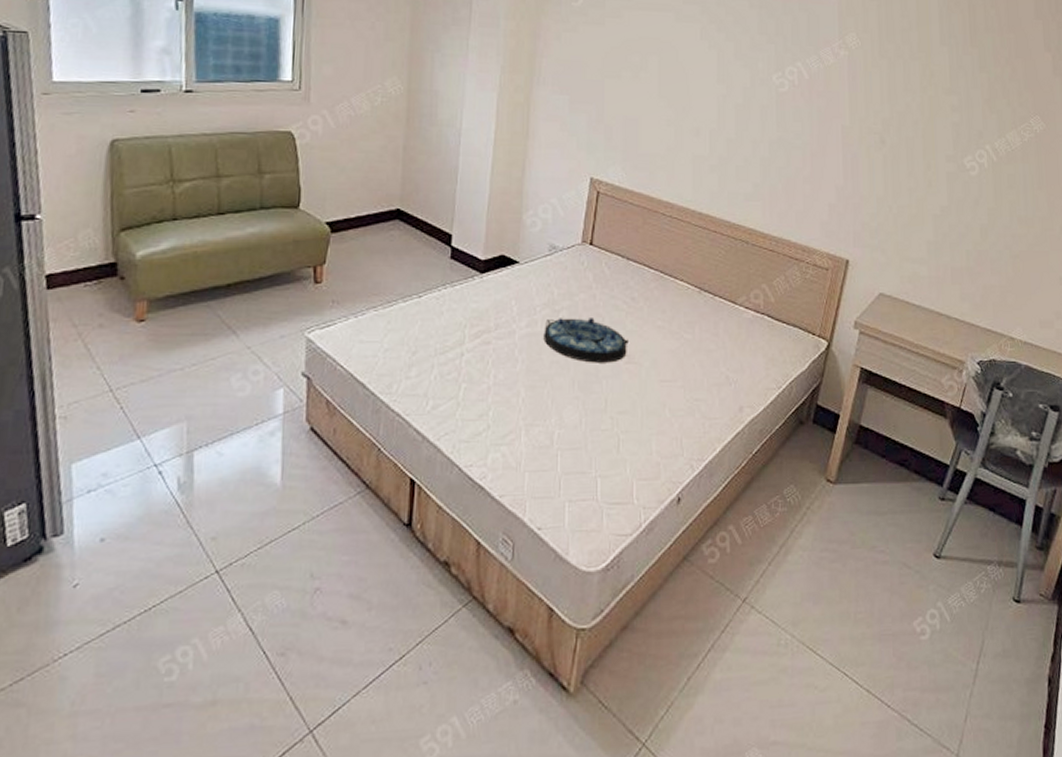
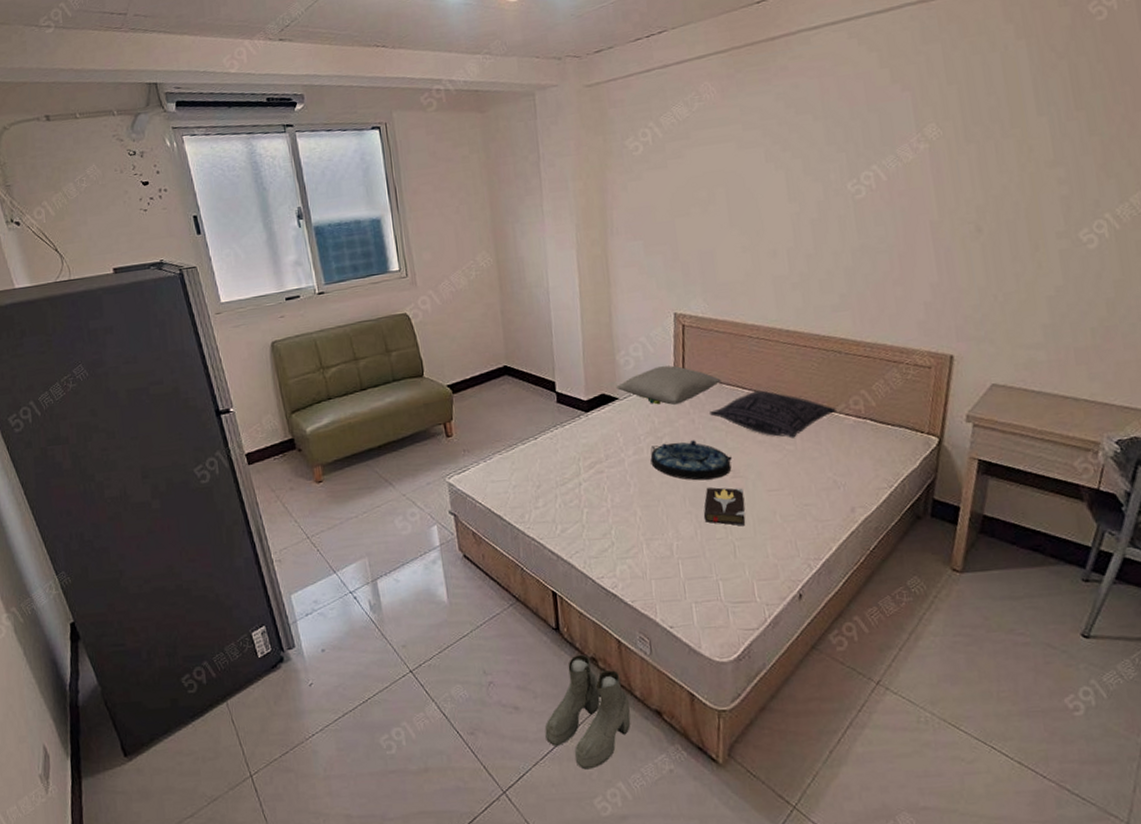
boots: none [374,557,480,701] -> present [544,654,631,770]
pillow: none [518,233,629,276] -> present [616,365,721,405]
hardback book: none [591,372,636,418] -> present [703,487,745,526]
pillow: none [613,272,737,327] -> present [710,390,836,438]

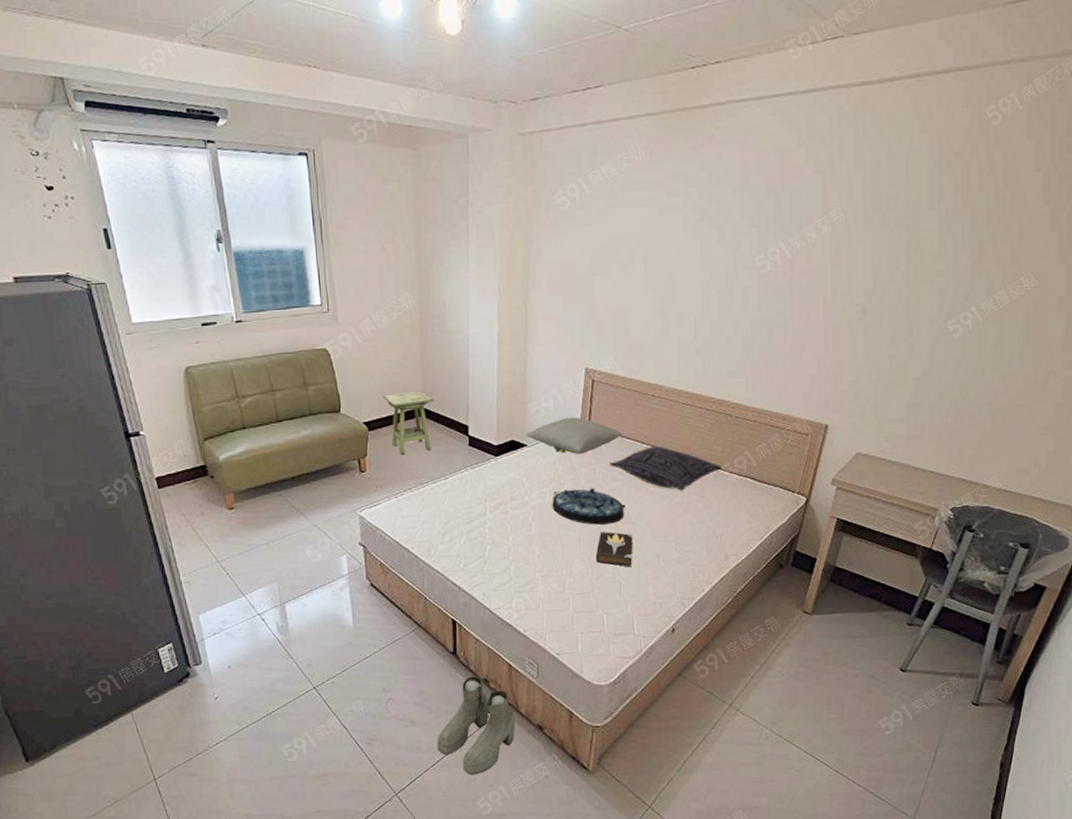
side table: none [466,348,518,417] -> present [383,390,434,455]

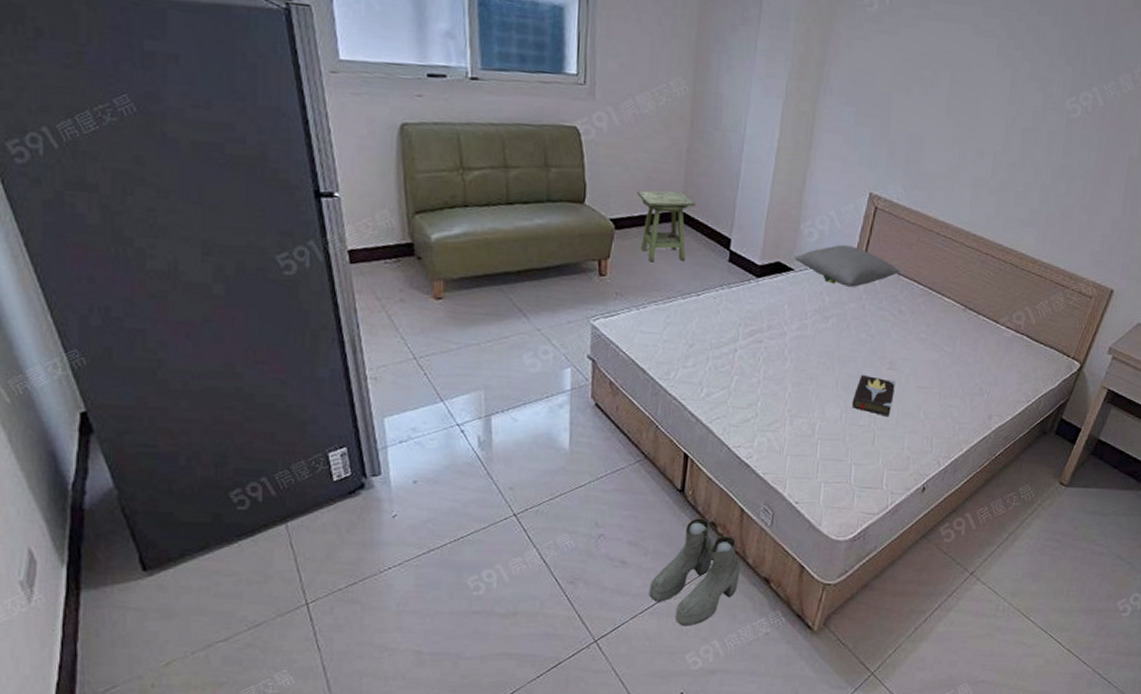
serving tray: present [552,488,626,525] -> none [812,324,892,368]
pillow: present [610,446,722,491] -> none [881,288,999,341]

